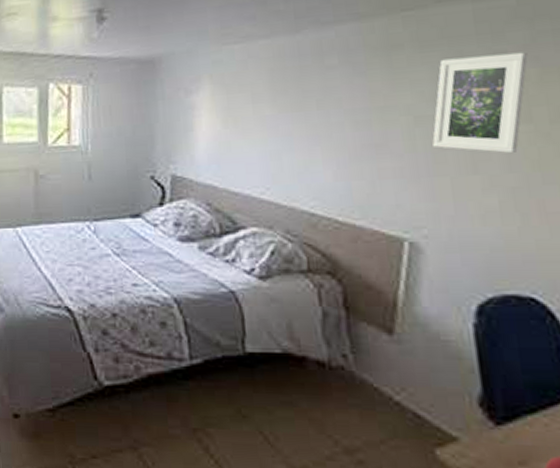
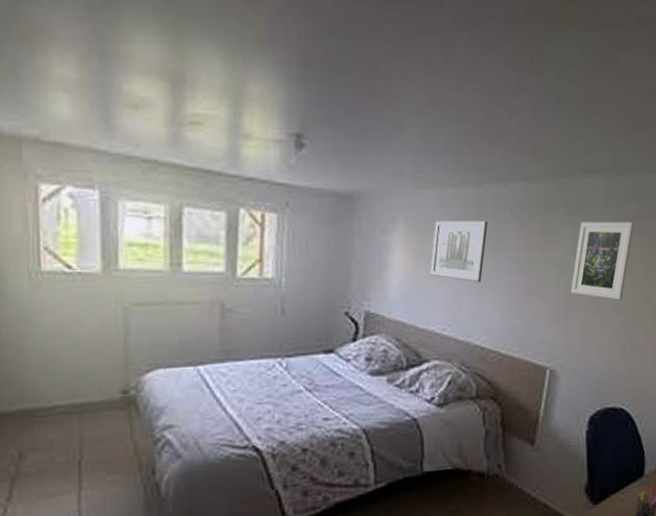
wall art: none [242,70,310,140] -> present [430,220,488,283]

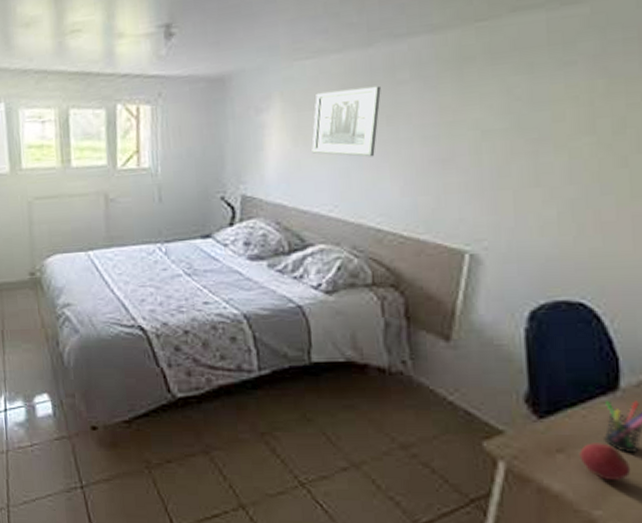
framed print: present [571,222,634,301] -> none [498,62,597,166]

